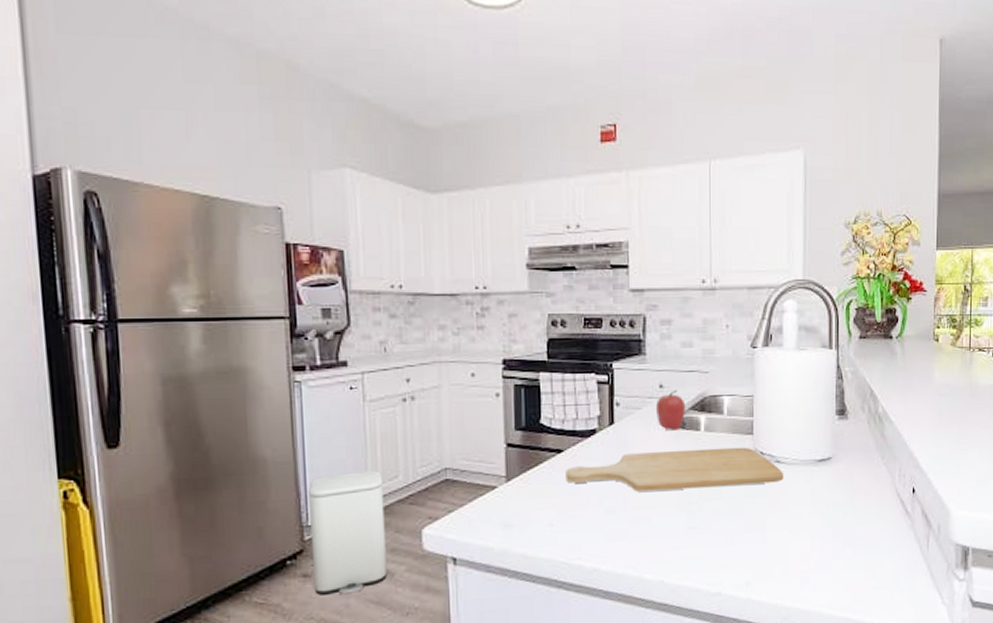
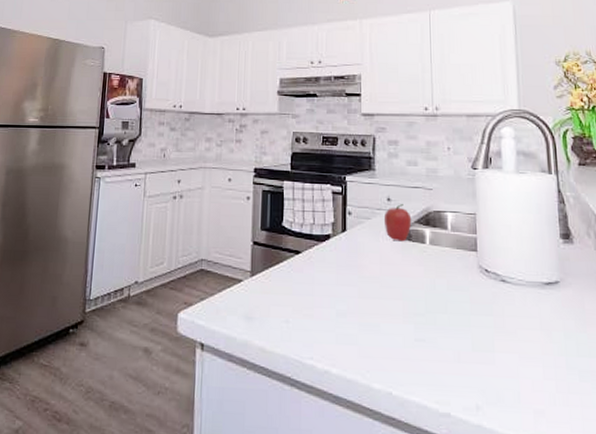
pedal bin: present [308,470,387,595] -> none [87,255,152,367]
chopping board: present [565,447,784,492] -> none [302,260,511,302]

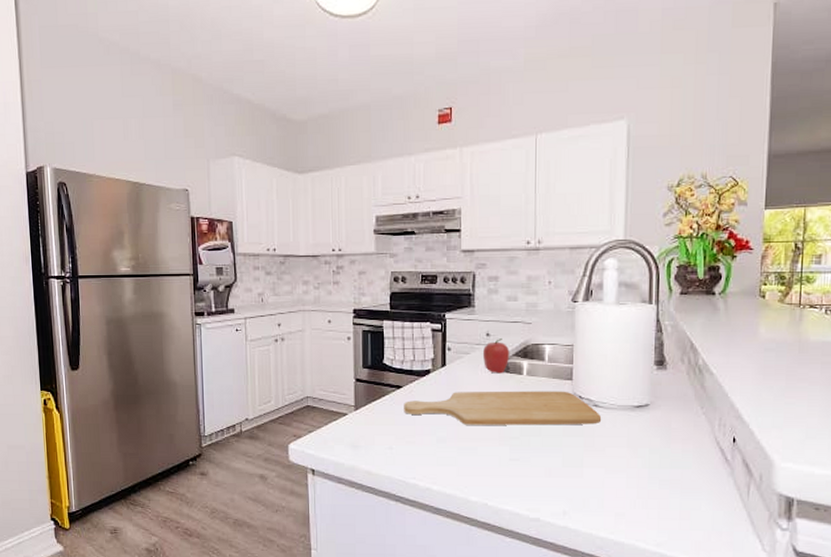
chopping board: none [302,260,511,302] -> present [404,391,602,425]

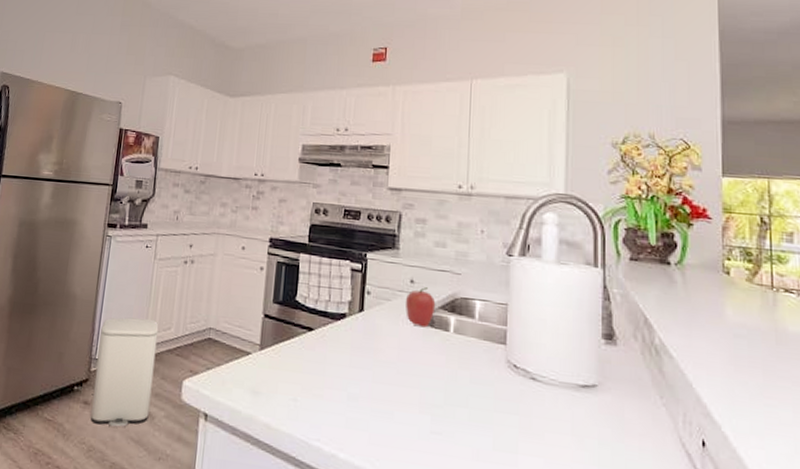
pedal bin: none [205,395,262,492] -> present [90,317,159,428]
chopping board: present [404,391,602,425] -> none [313,342,541,402]

